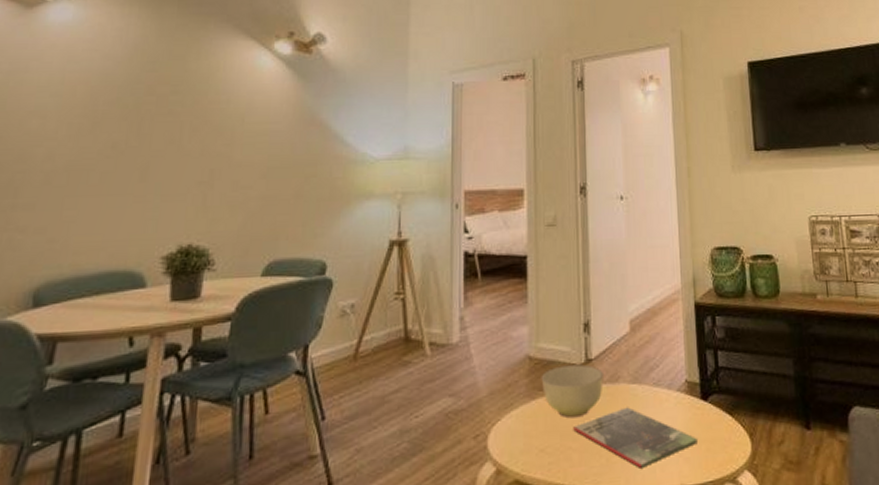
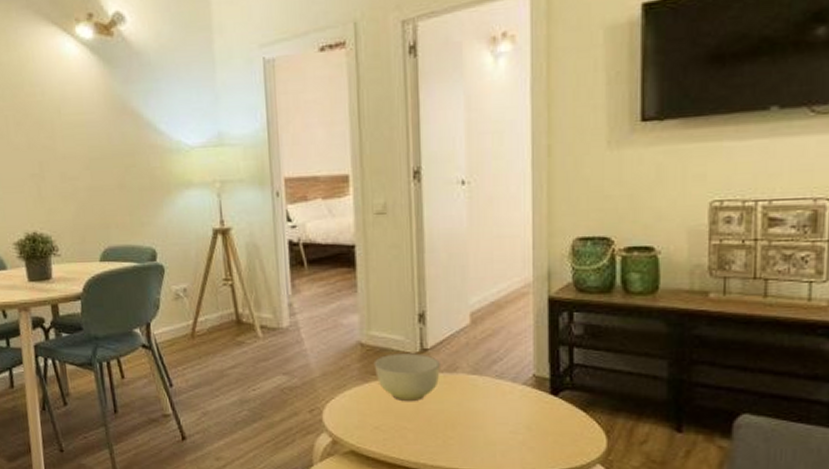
magazine: present [573,407,697,468] -> none [408,396,544,452]

